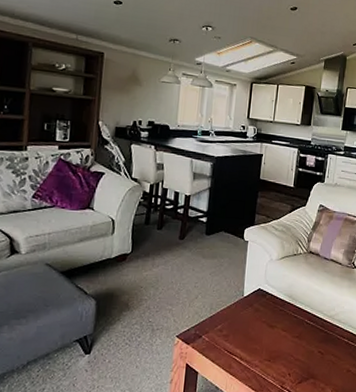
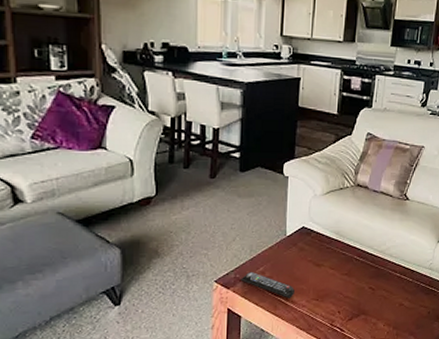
remote control: none [200,328,249,358] -> present [241,271,295,299]

